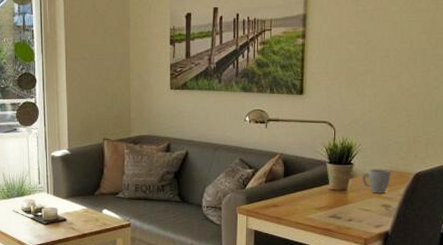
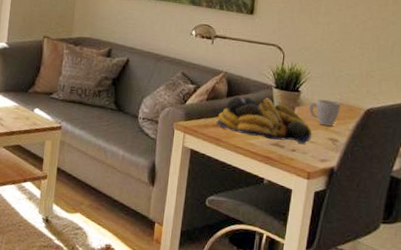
fruit bowl: none [276,173,366,213] -> present [216,96,312,144]

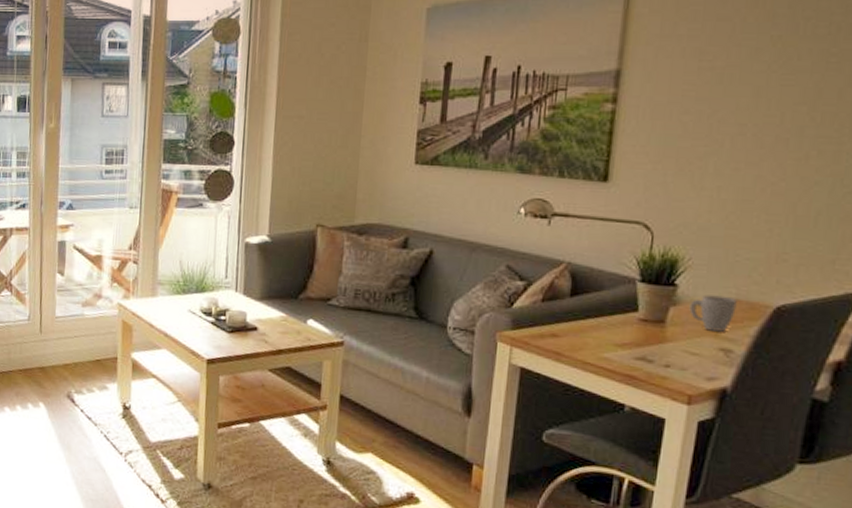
fruit bowl: present [216,96,312,144] -> none [556,295,695,357]

